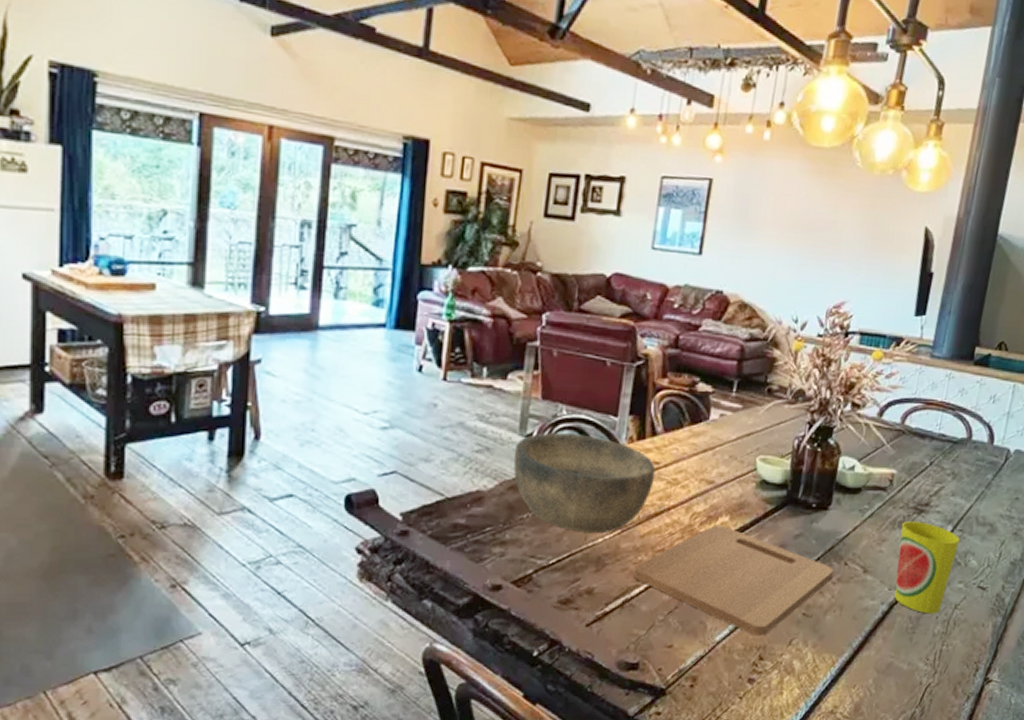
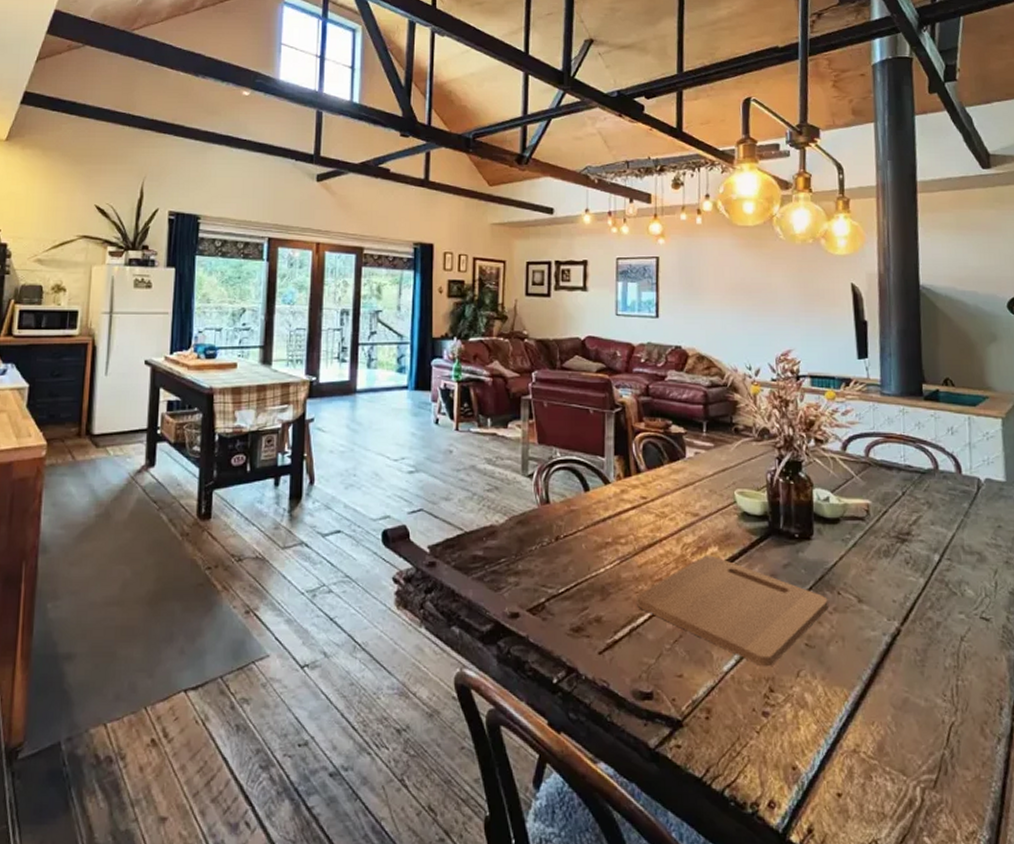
bowl: present [513,433,656,532] -> none [519,473,644,563]
cup: present [894,520,960,614] -> none [886,549,951,646]

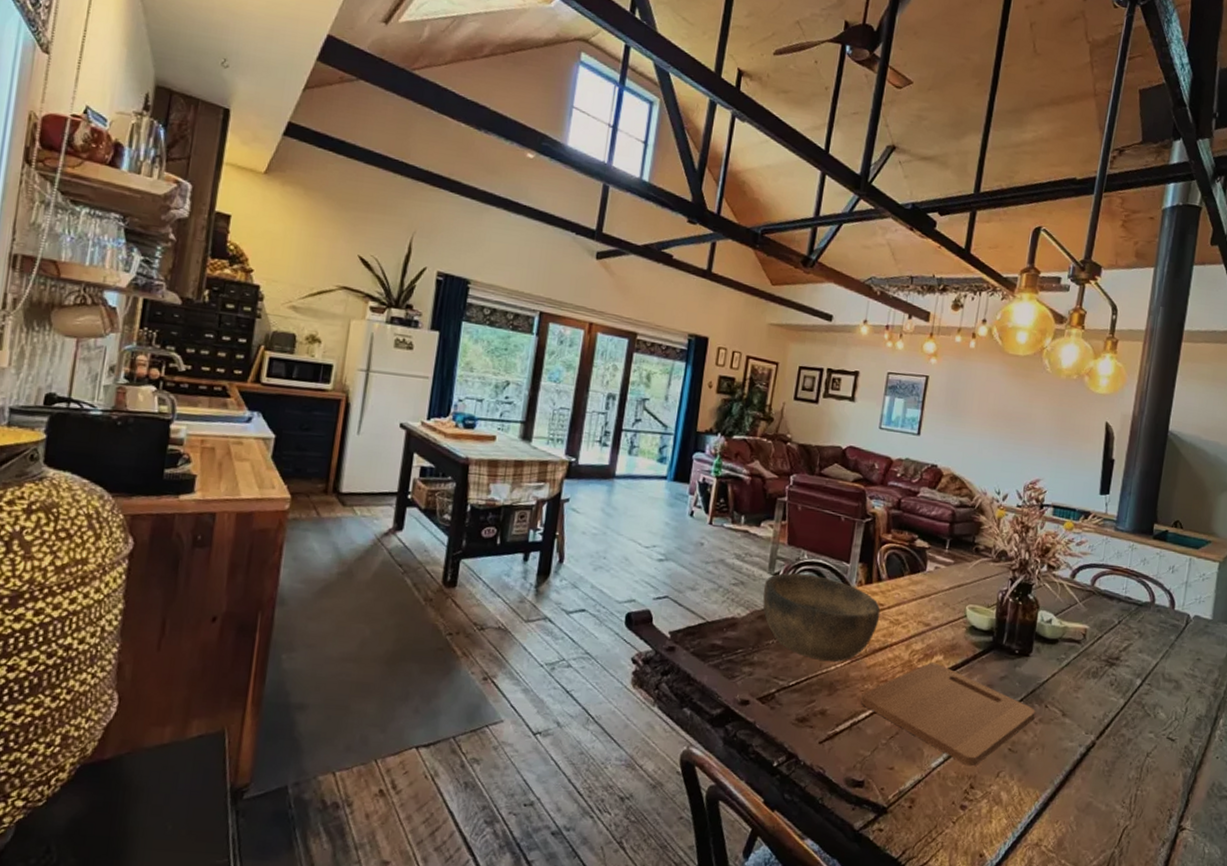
bowl: none [519,473,644,563] -> present [762,573,881,662]

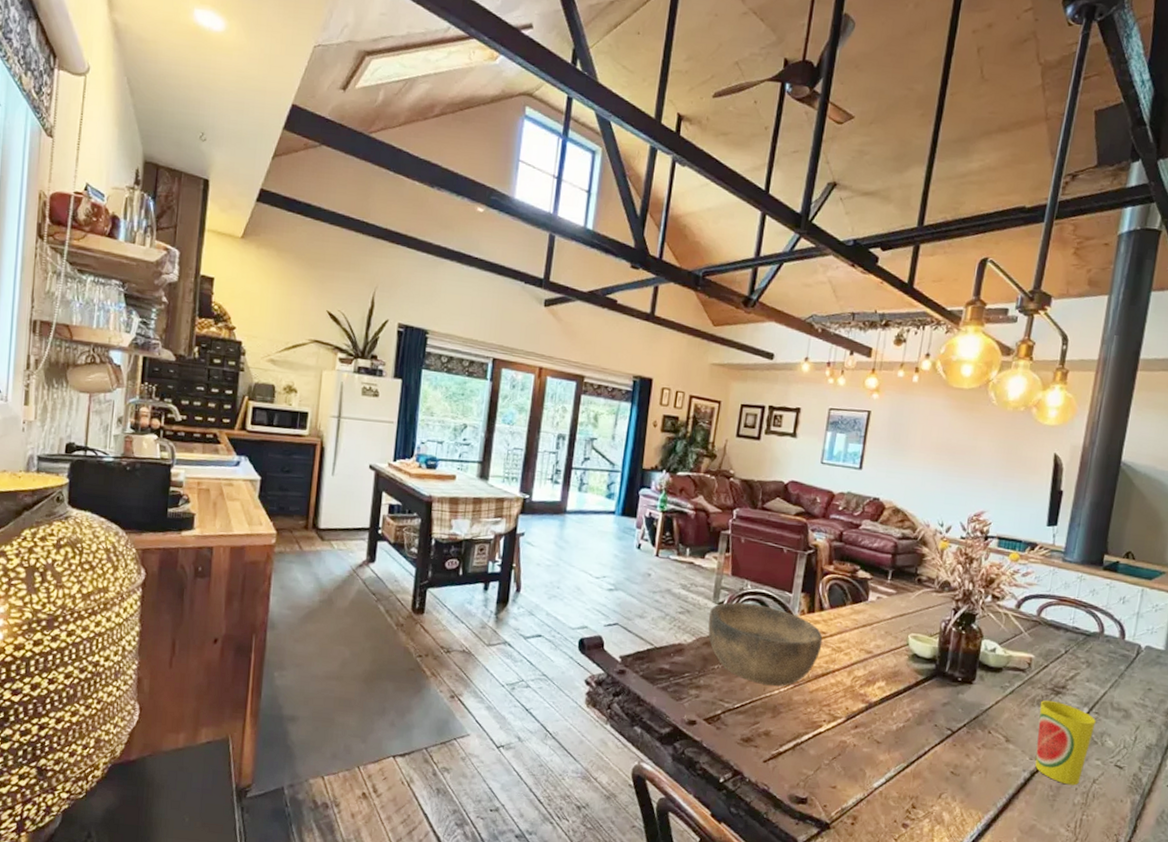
cutting board: present [861,662,1036,767] -> none [804,688,978,788]
cup: none [1090,671,1149,760] -> present [1035,700,1096,786]

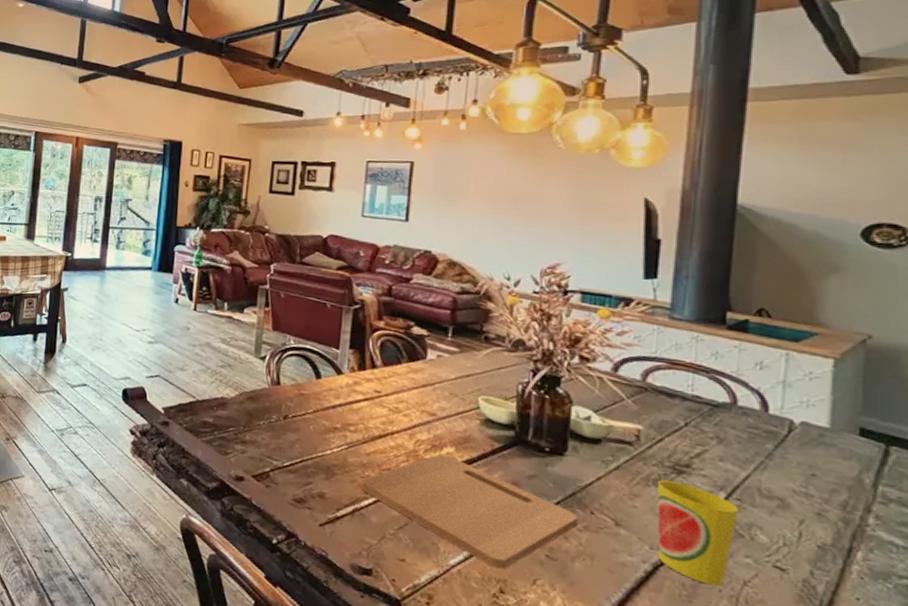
bowl: present [708,602,823,686] -> none [250,357,377,447]
cutting board: none [804,688,978,788] -> present [362,453,578,570]

